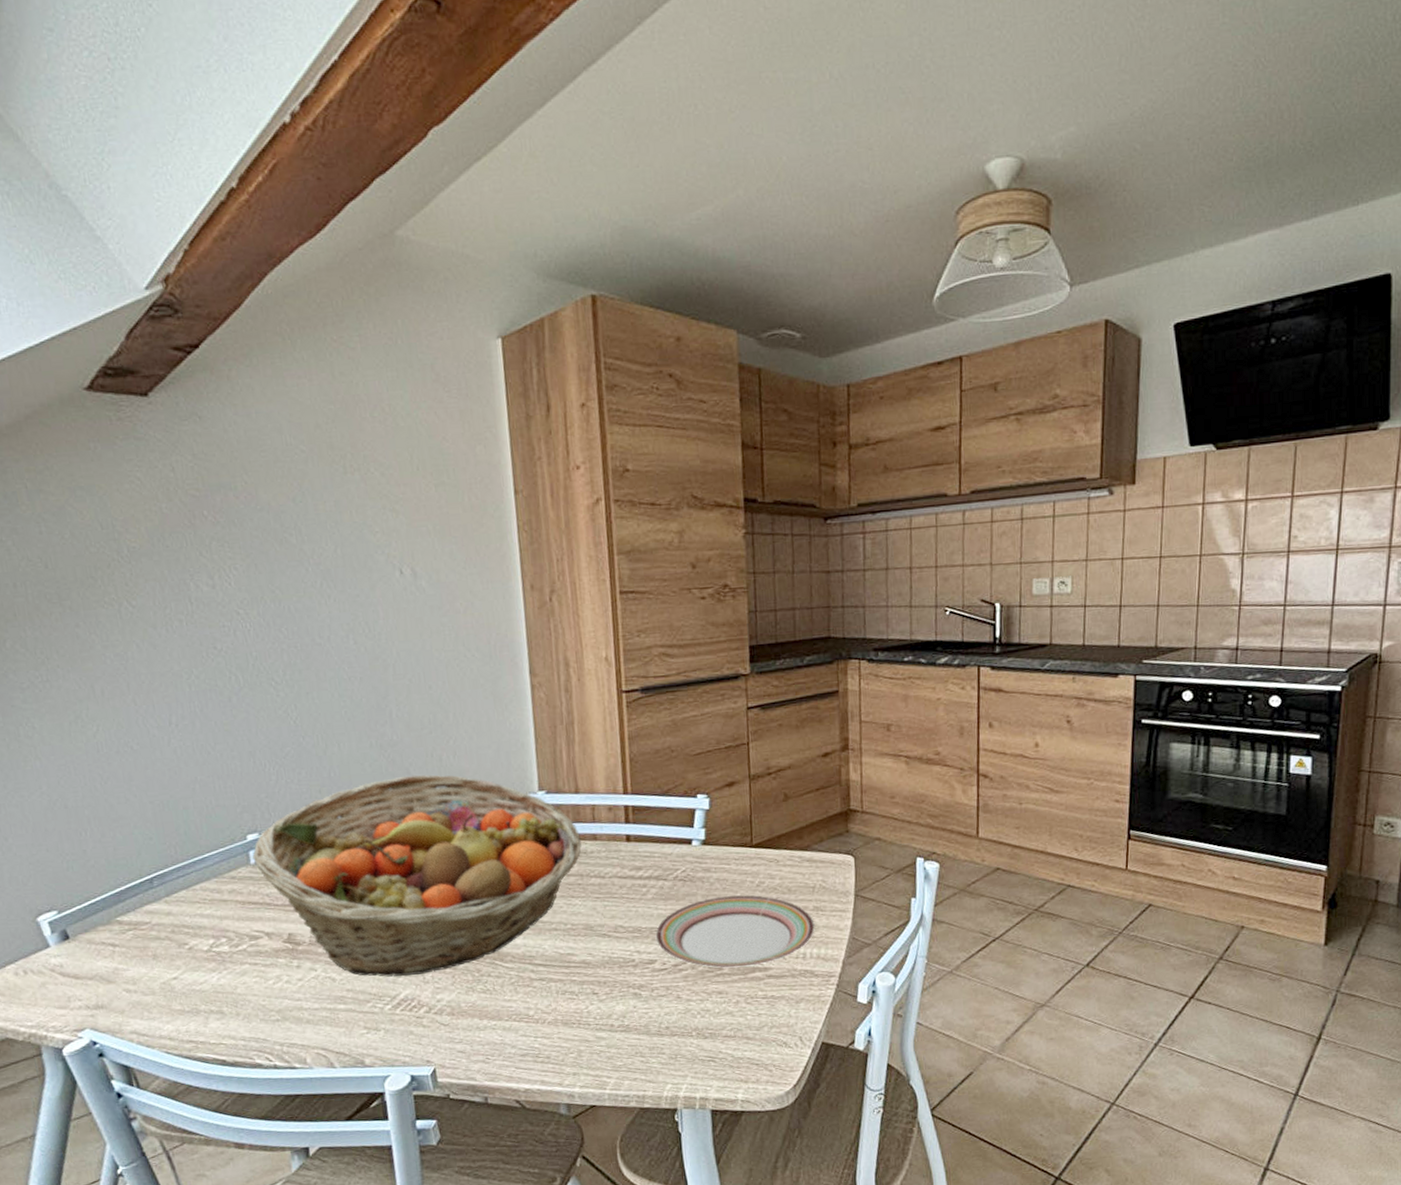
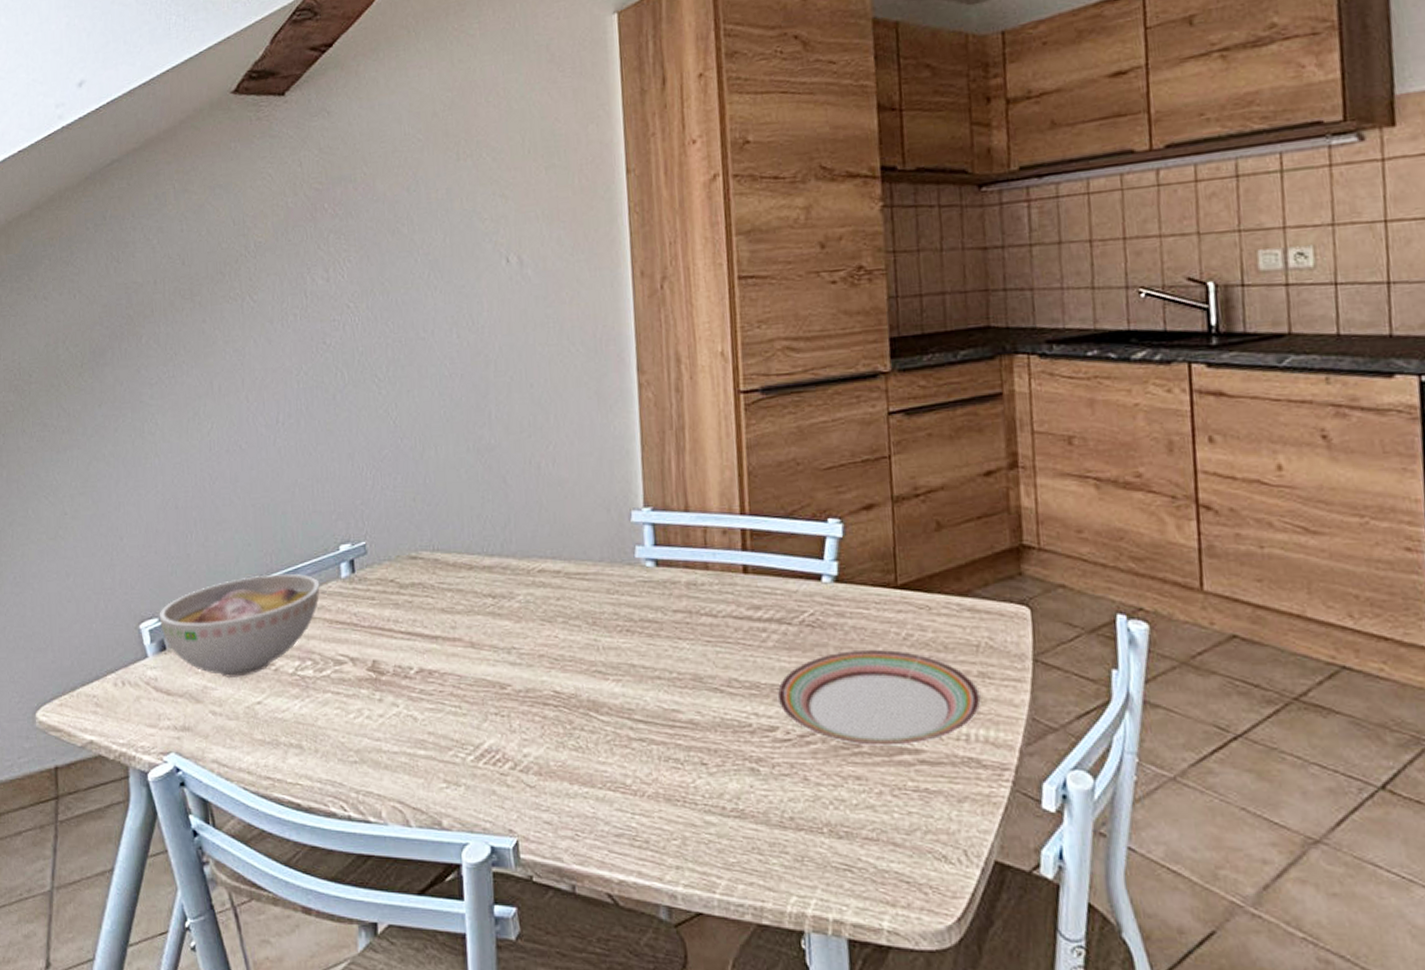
bowl: none [58,863,230,959] -> present [159,573,320,677]
fruit basket: present [252,774,582,977] -> none [343,484,692,721]

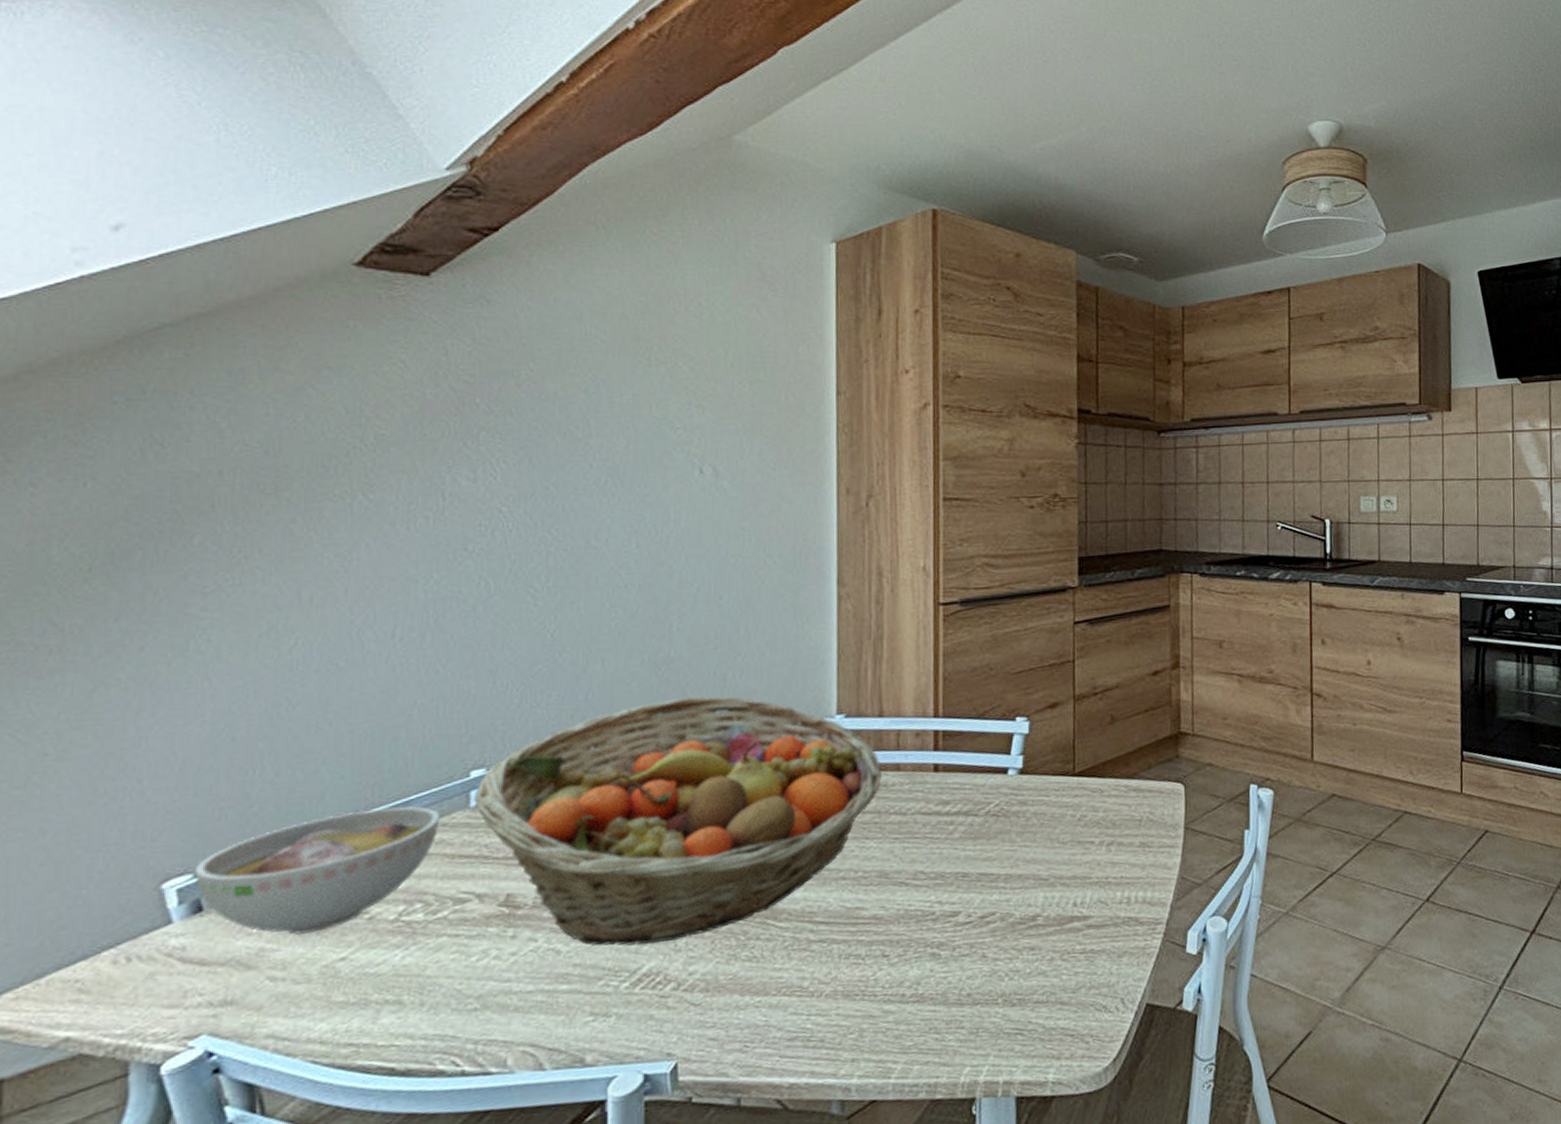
fruit basket: none [343,484,692,721] -> present [474,696,883,946]
plate: present [777,649,982,746] -> none [961,830,1142,919]

